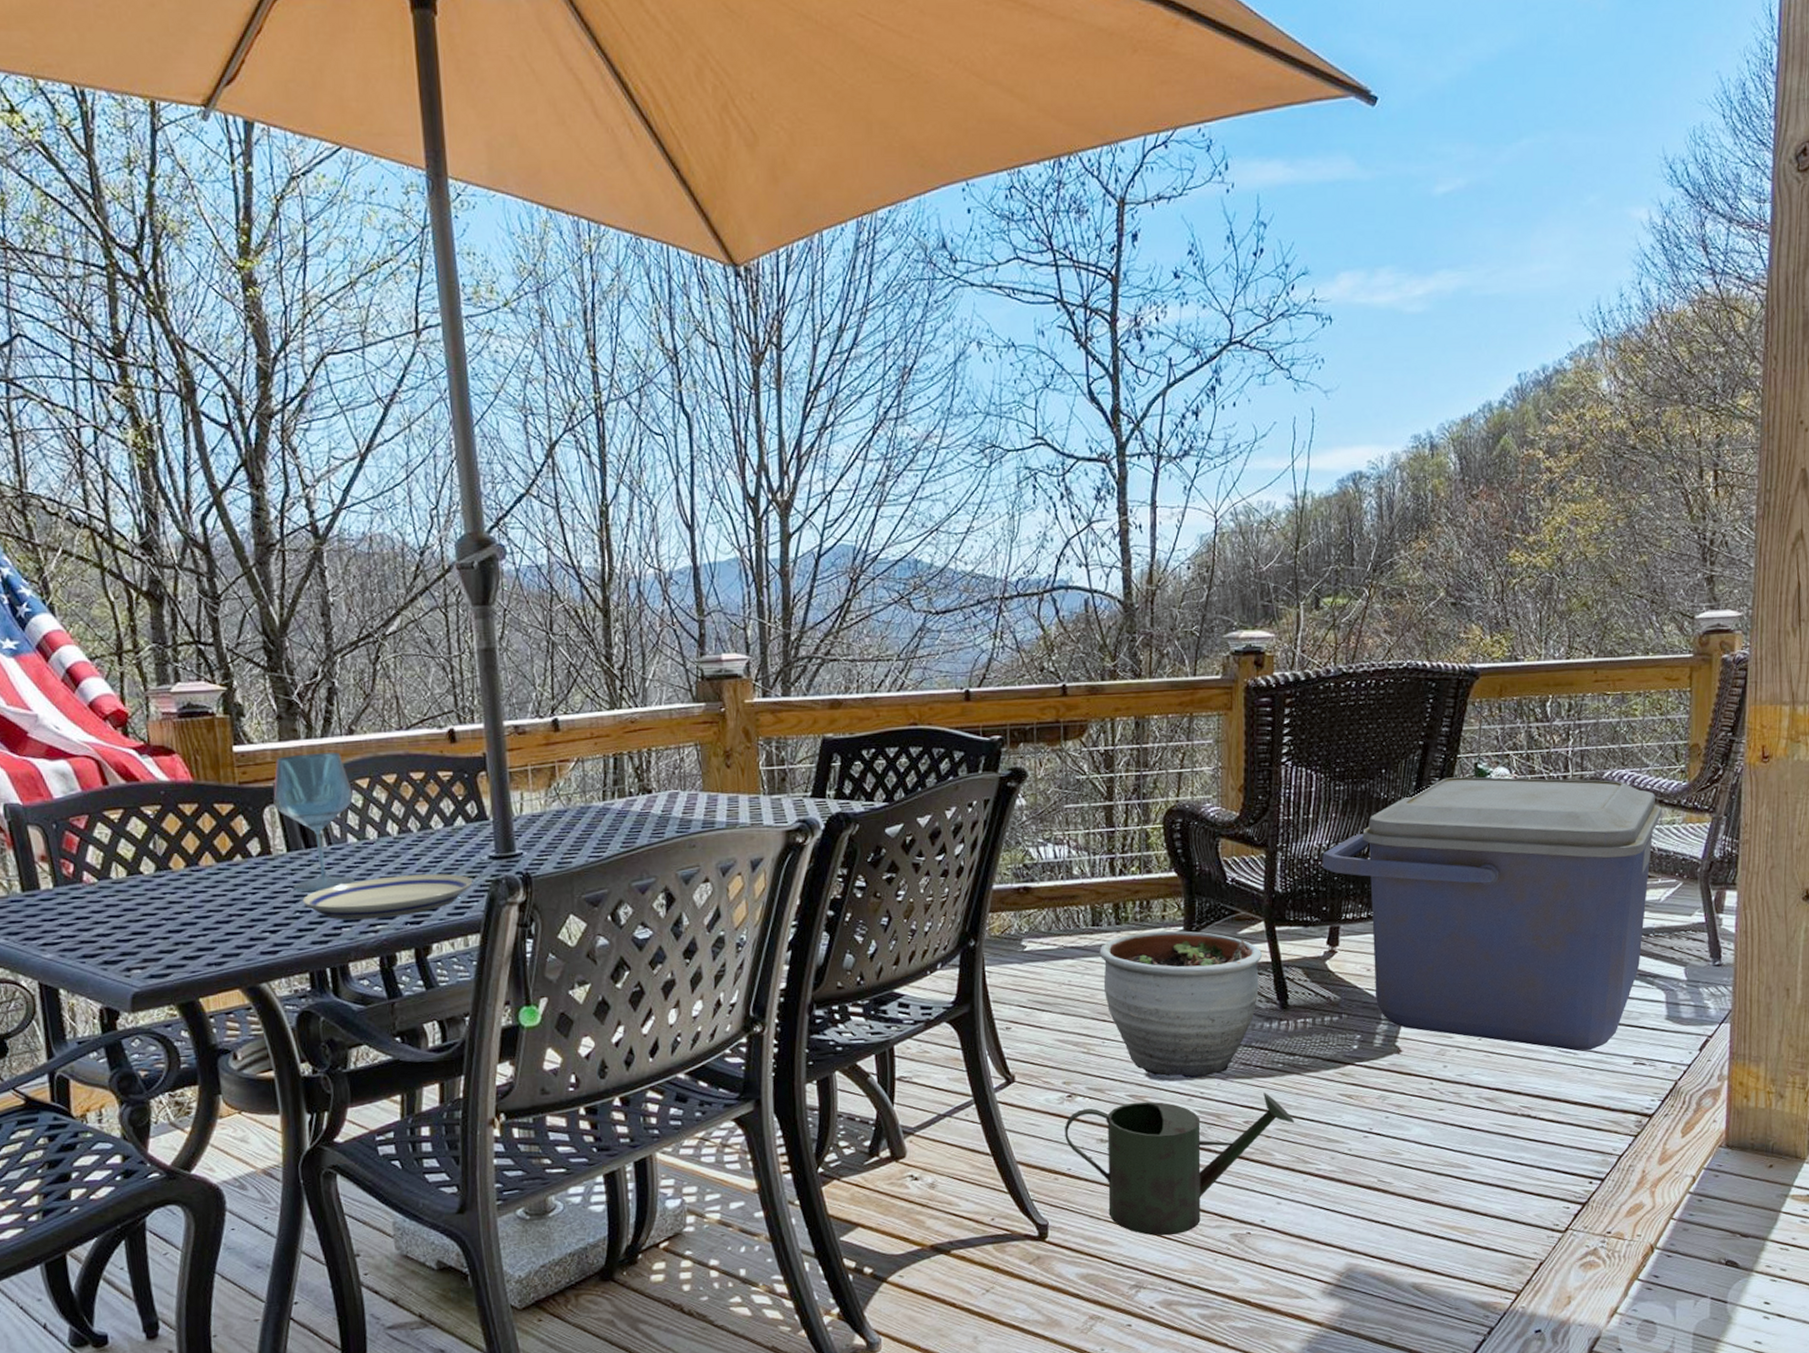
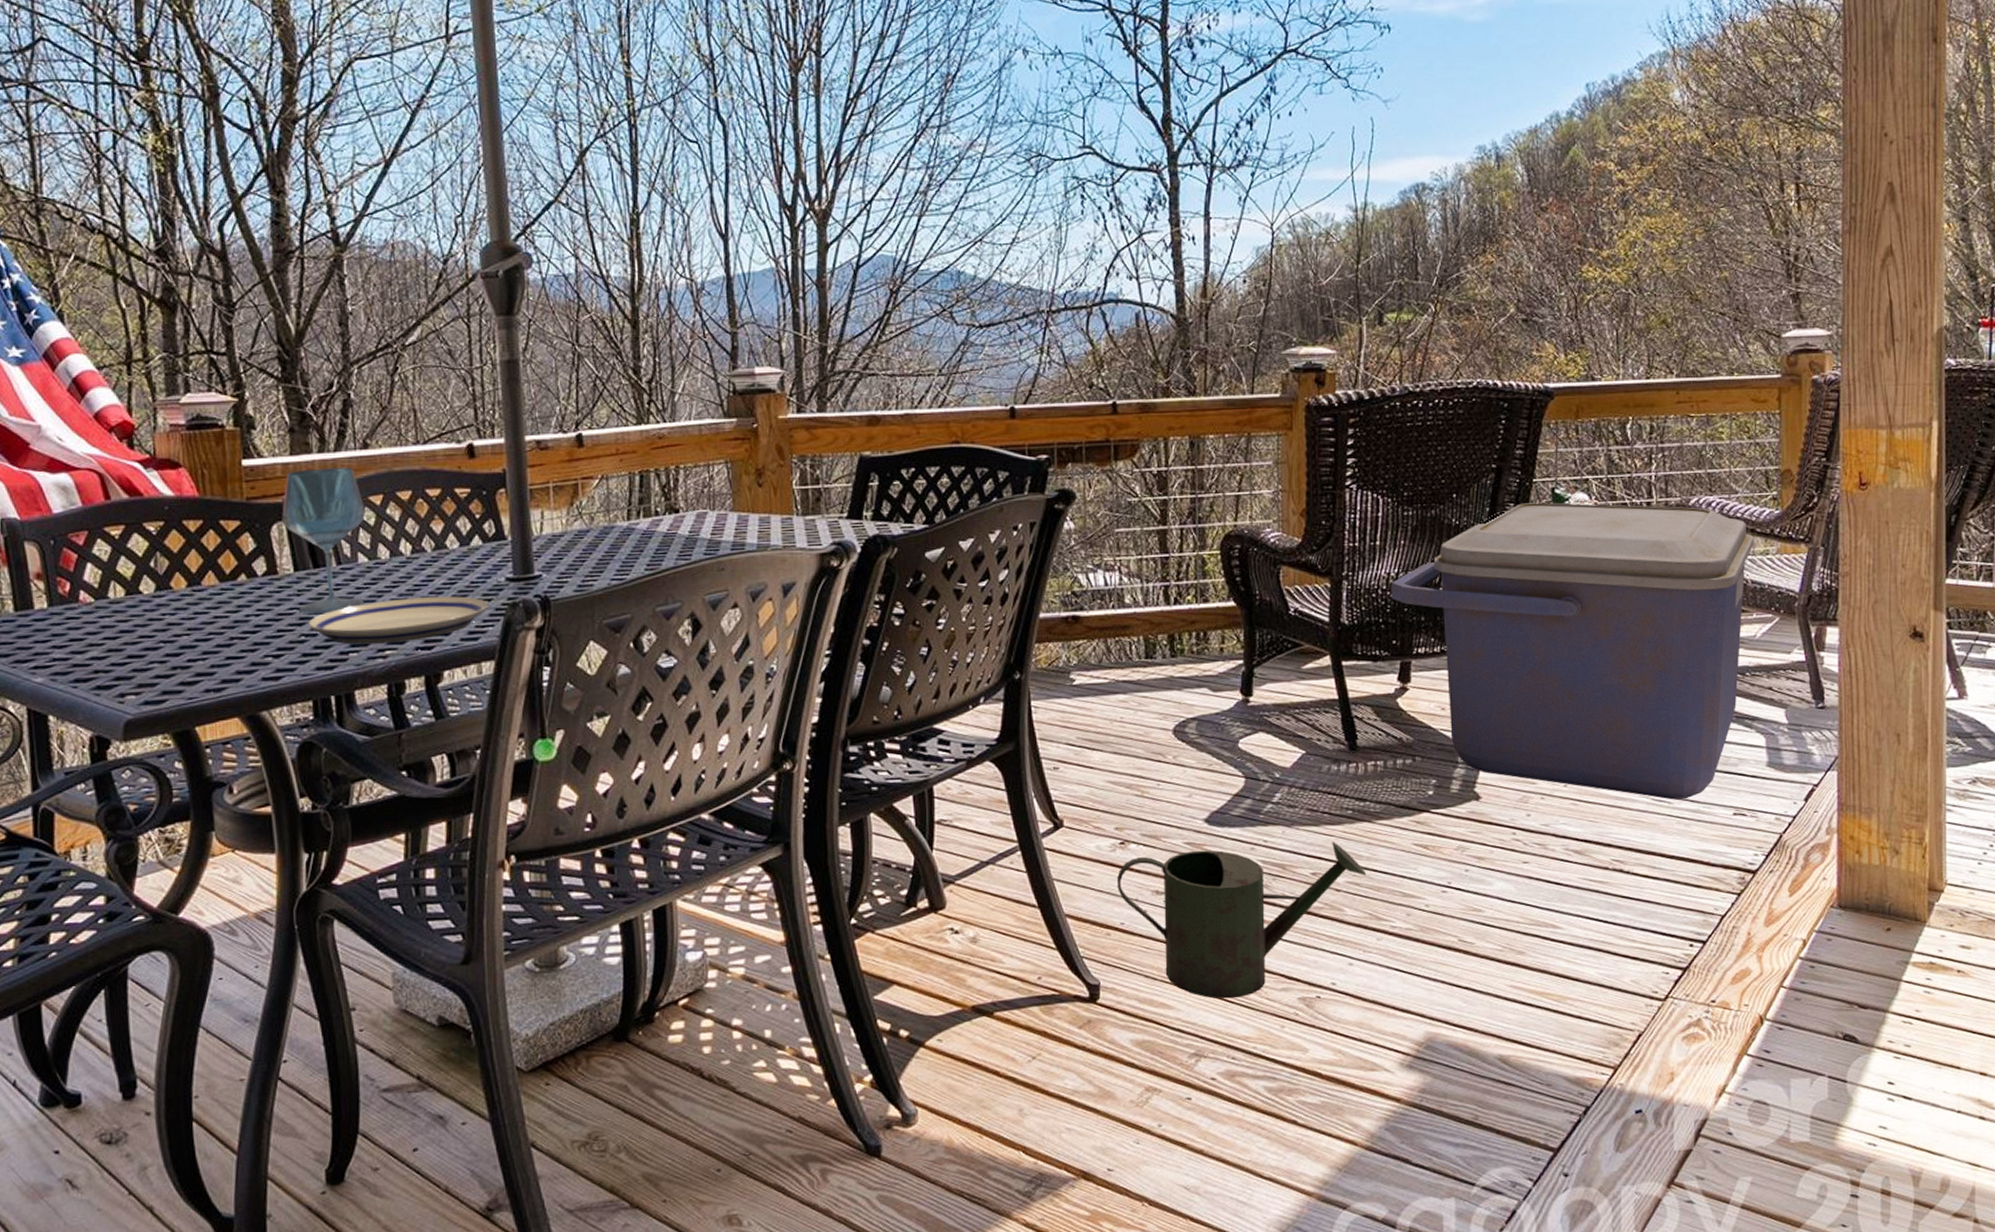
planter pot: present [1099,930,1263,1079] -> none [1153,664,1329,826]

